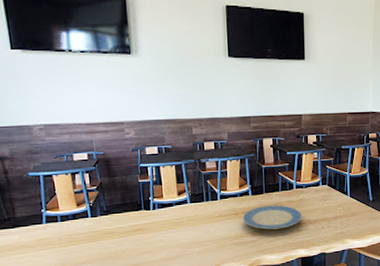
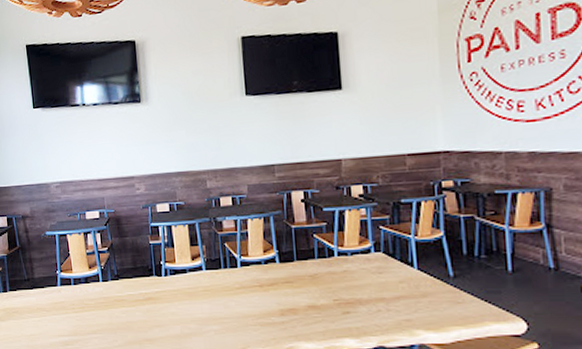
plate: present [243,205,303,230] -> none [269,277,349,309]

